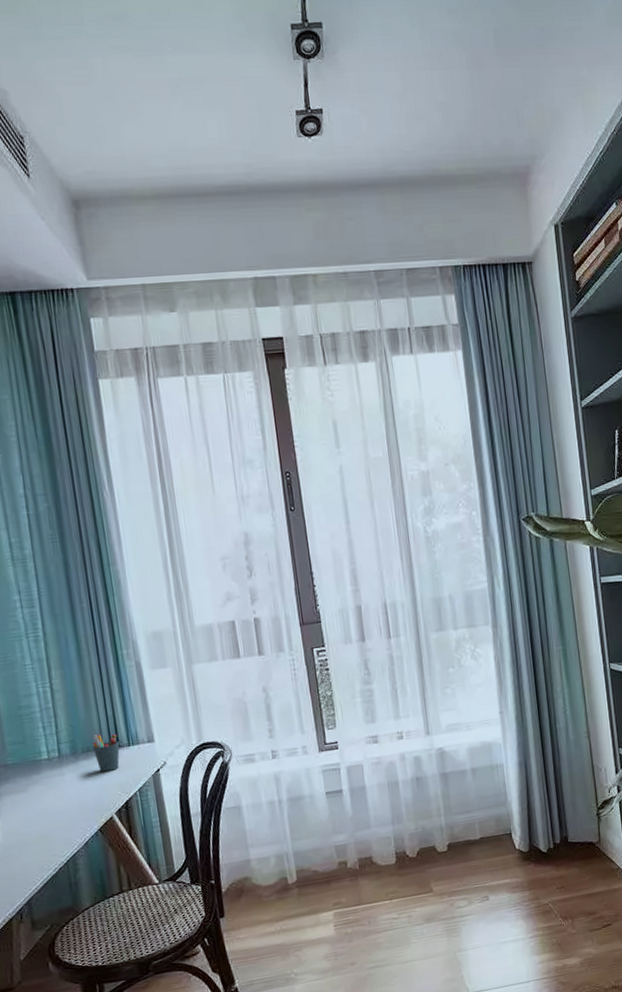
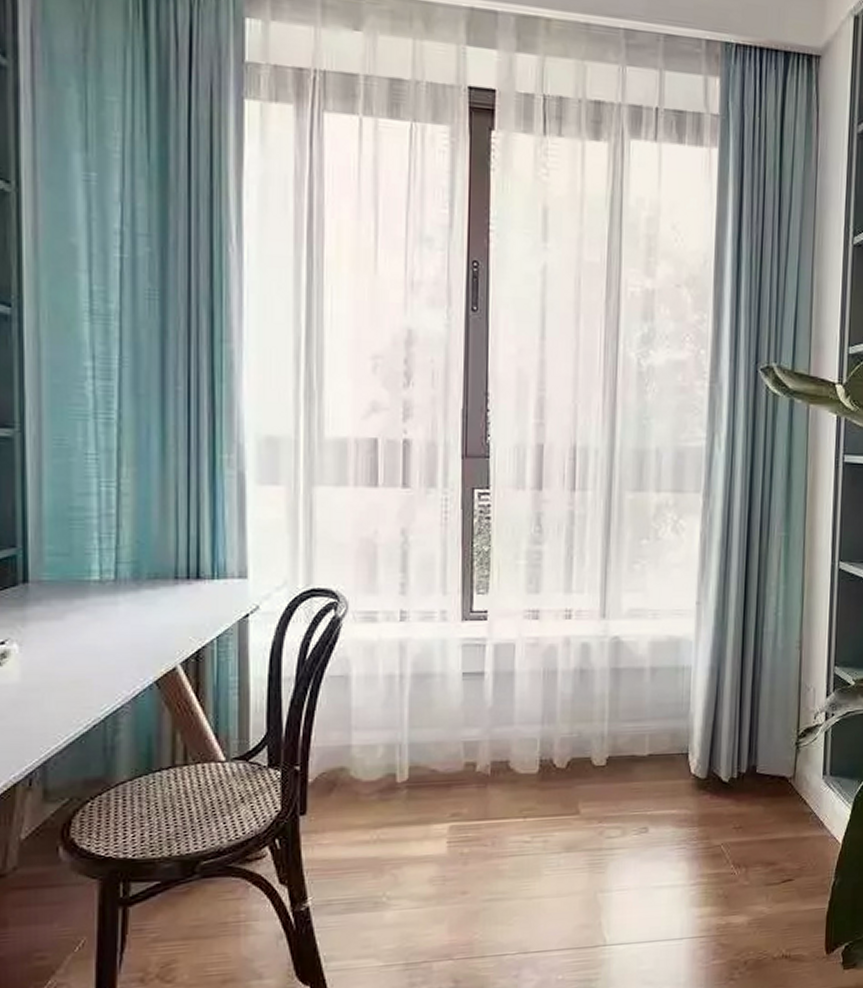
pen holder: present [93,734,120,772] -> none [164,557,200,608]

